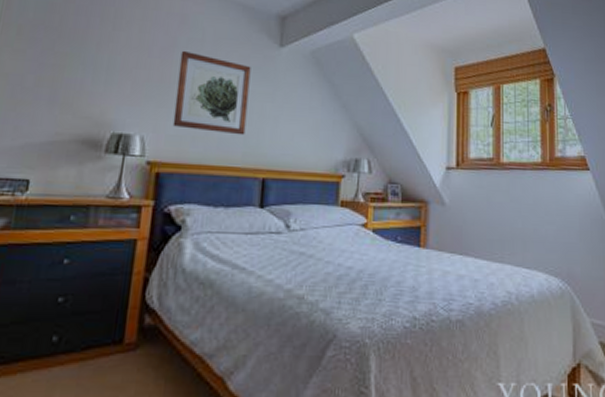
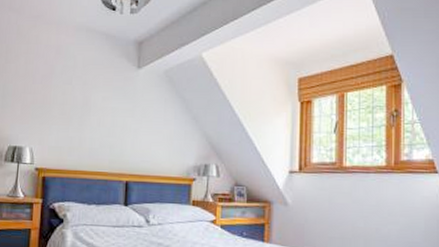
wall art: present [172,50,251,135] -> none [53,76,114,146]

